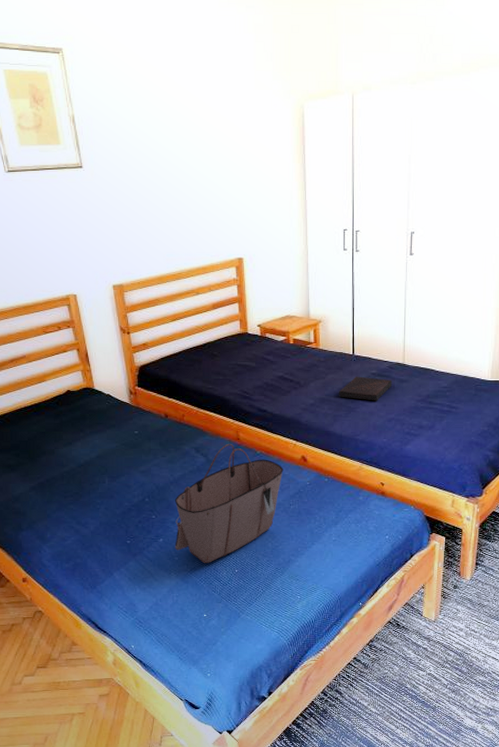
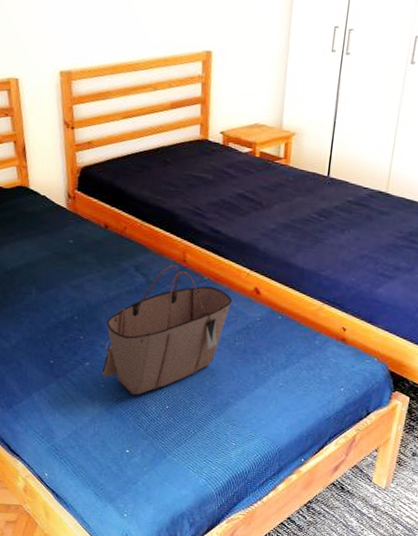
book: present [338,376,393,401] -> none [305,202,371,234]

